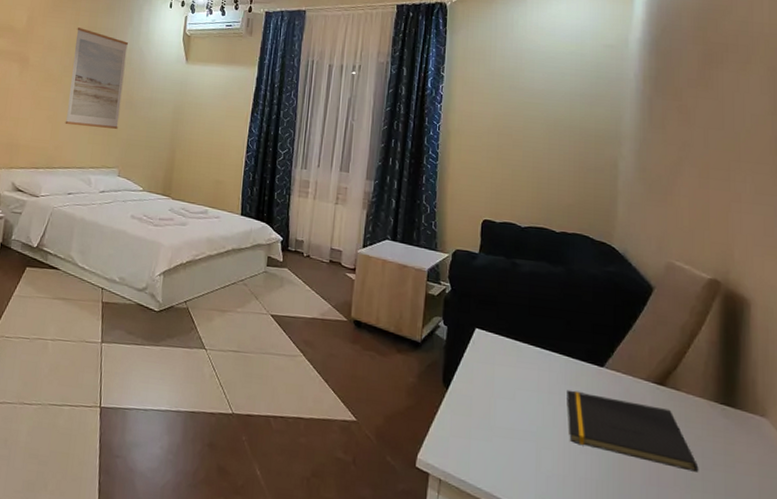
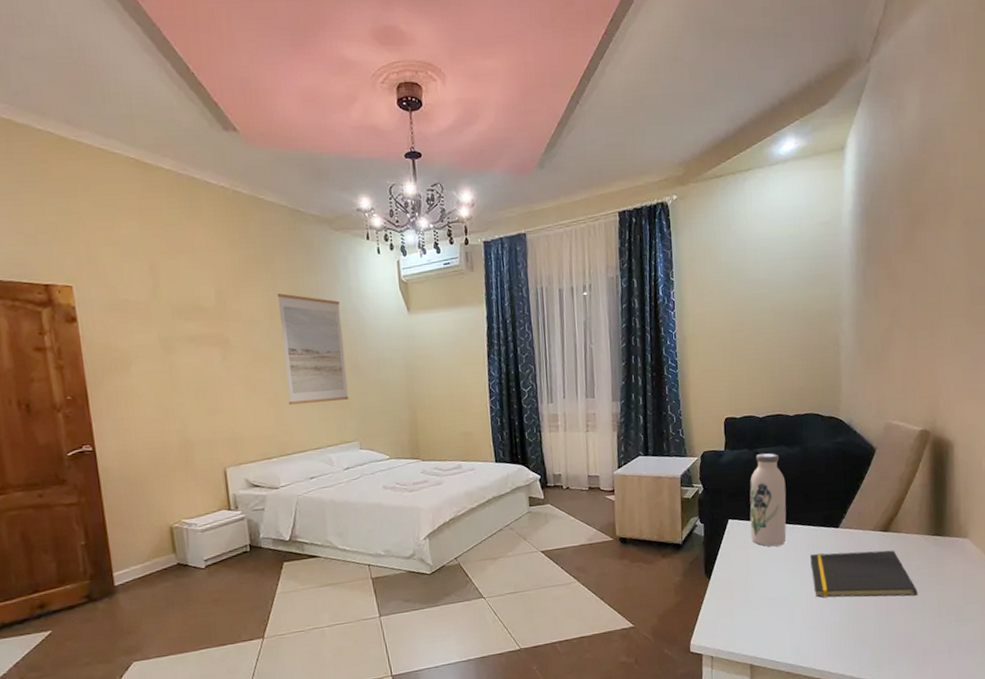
water bottle: none [499,264,545,372] -> present [749,453,787,547]

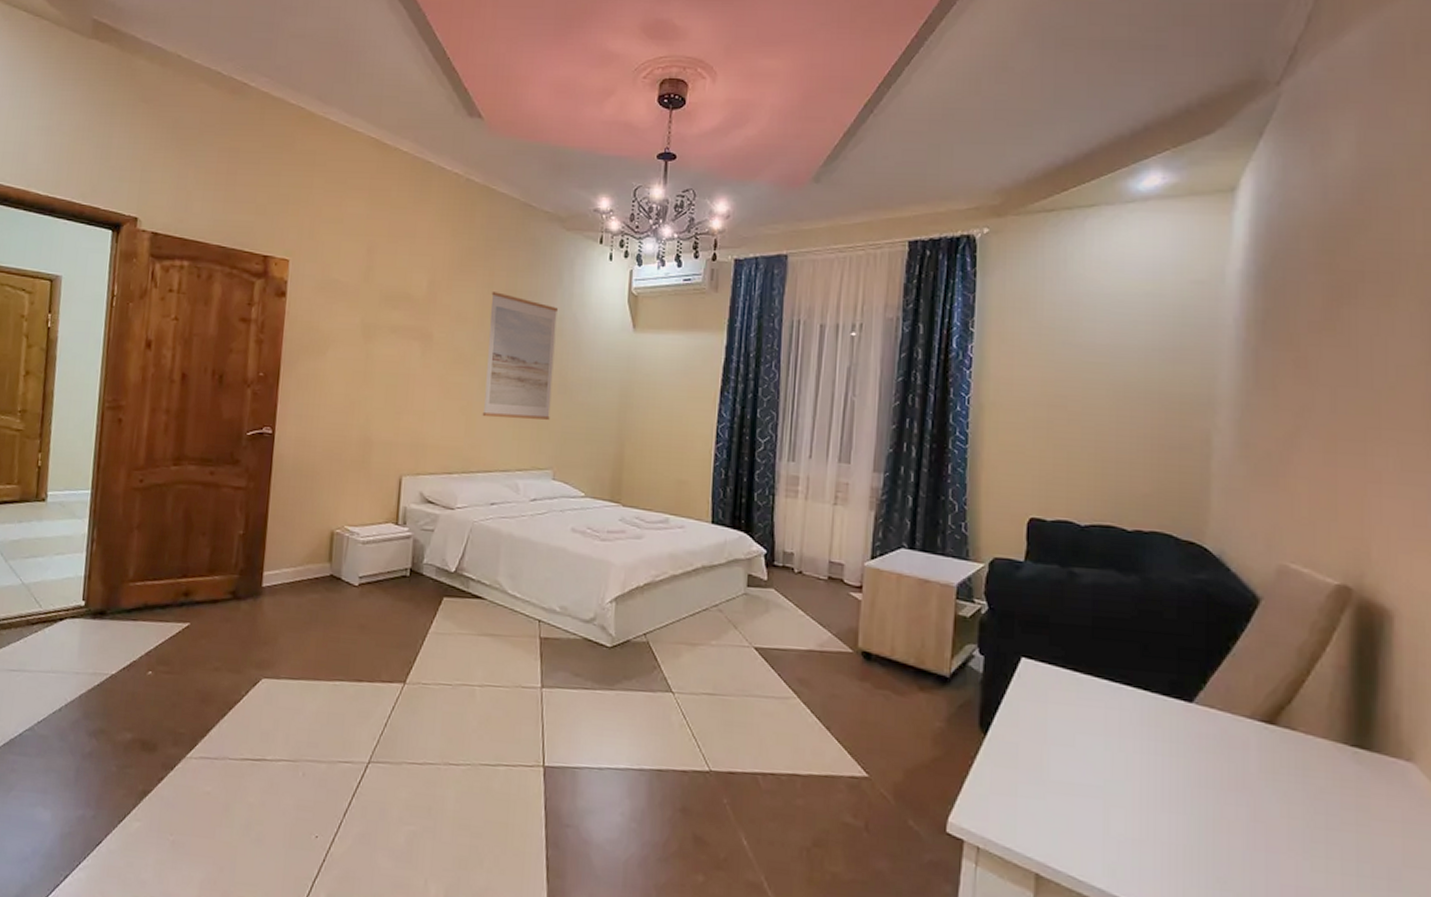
water bottle: present [749,453,787,547] -> none [1053,574,1113,711]
notepad: present [810,550,918,598] -> none [1143,732,1321,833]

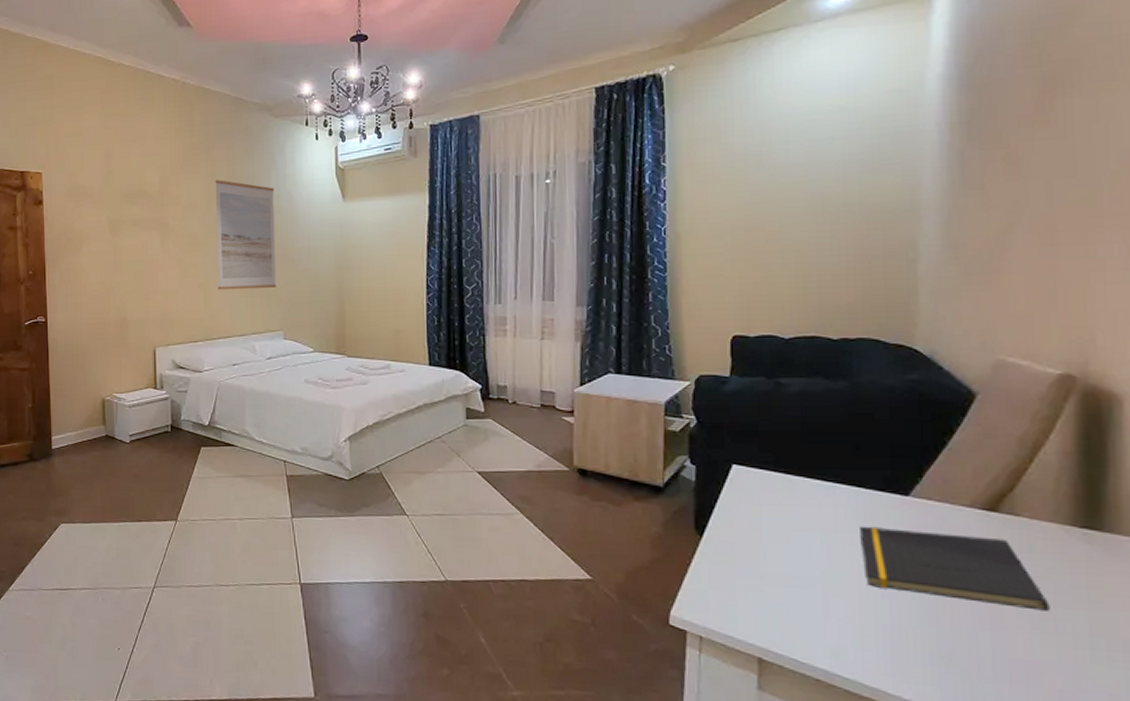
notepad: none [1143,732,1321,833] -> present [860,526,1051,611]

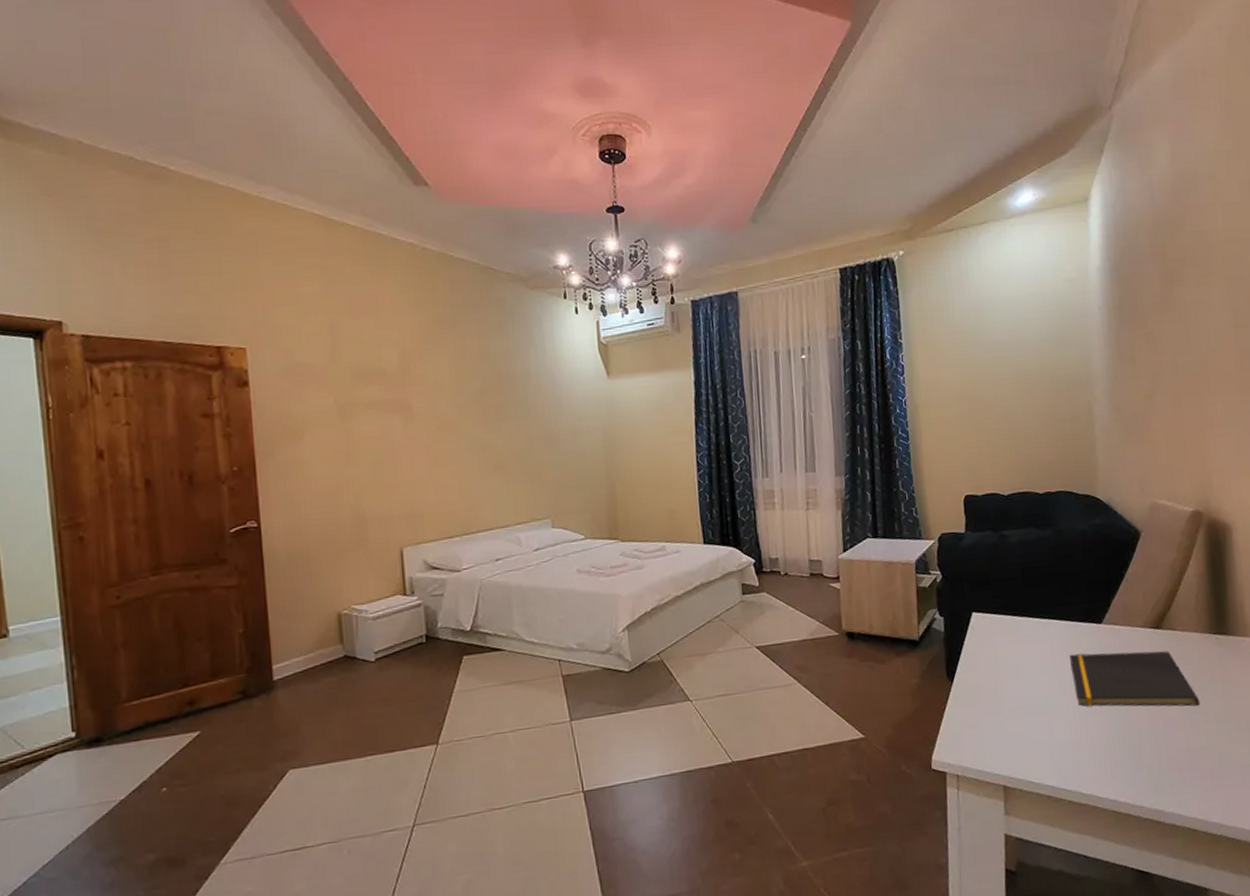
wall art: present [215,180,276,291] -> none [465,356,541,479]

